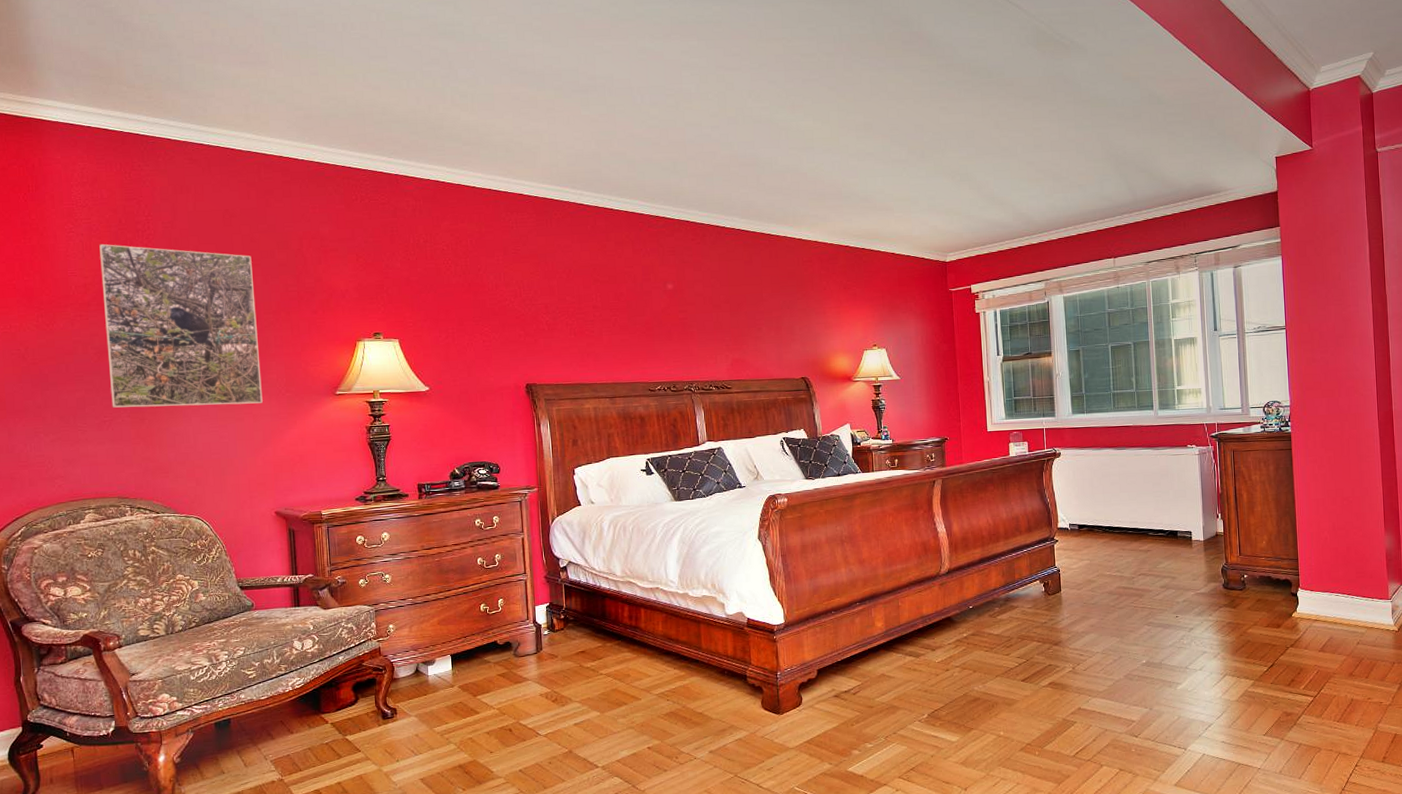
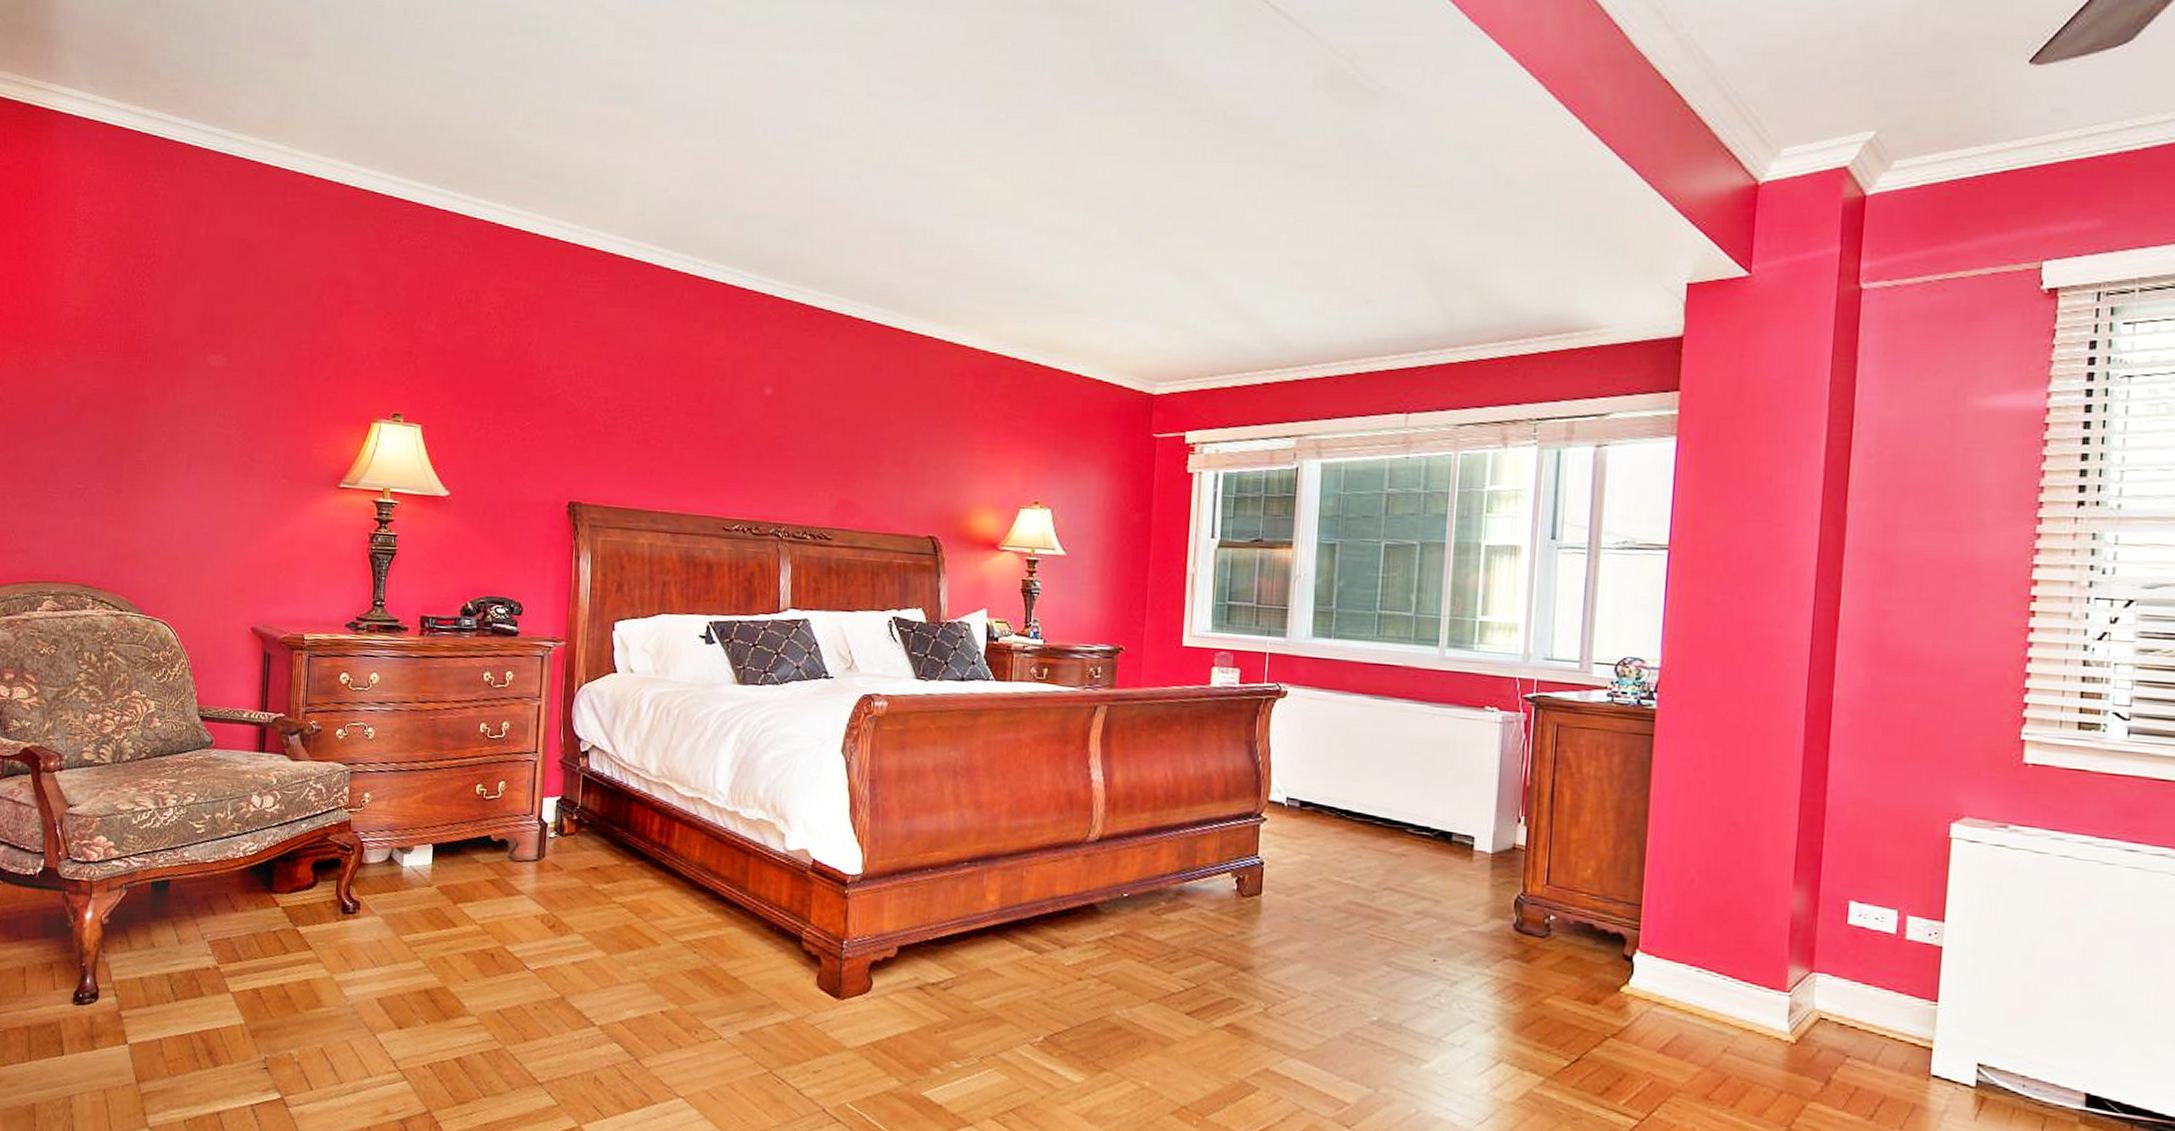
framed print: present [99,243,263,408] -> none [87,269,264,488]

